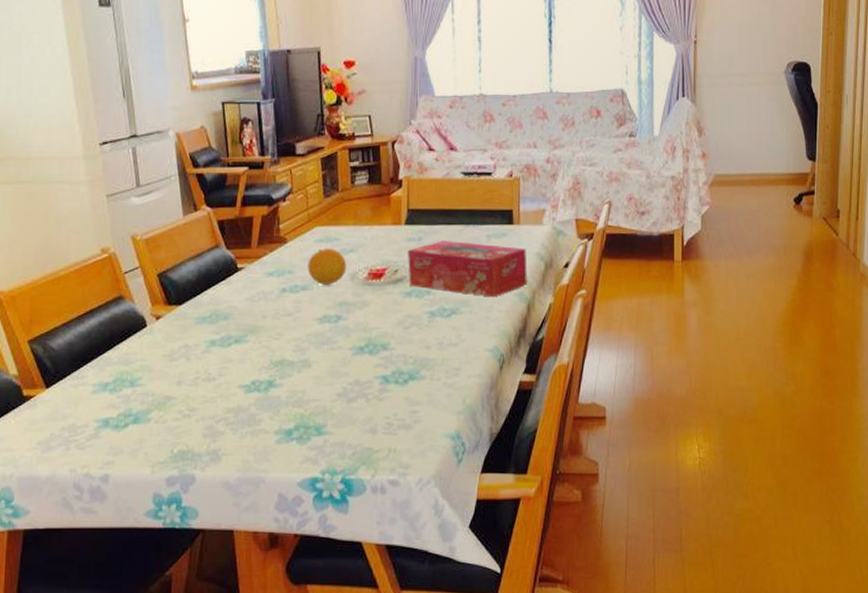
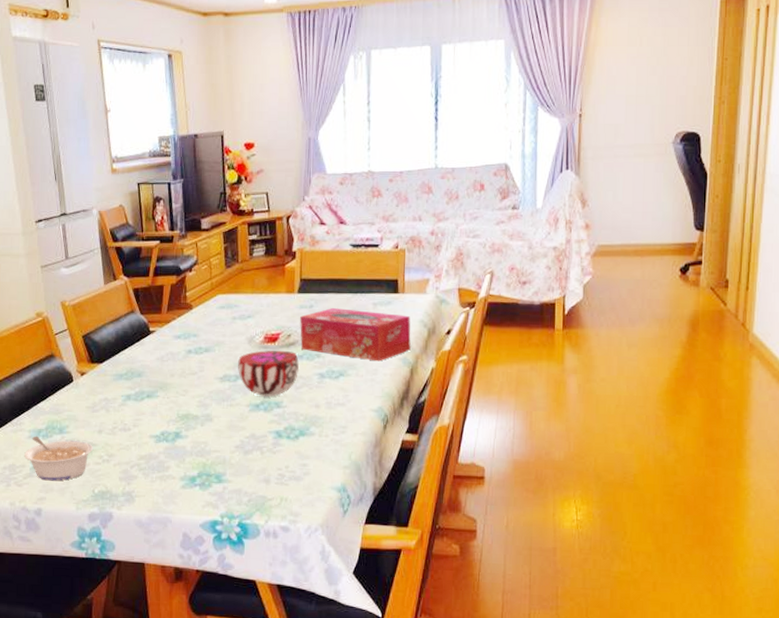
legume: none [87,390,171,442] -> present [24,436,93,481]
fruit: present [307,248,347,285] -> none [210,314,245,347]
decorative bowl: none [339,287,407,338] -> present [238,350,299,397]

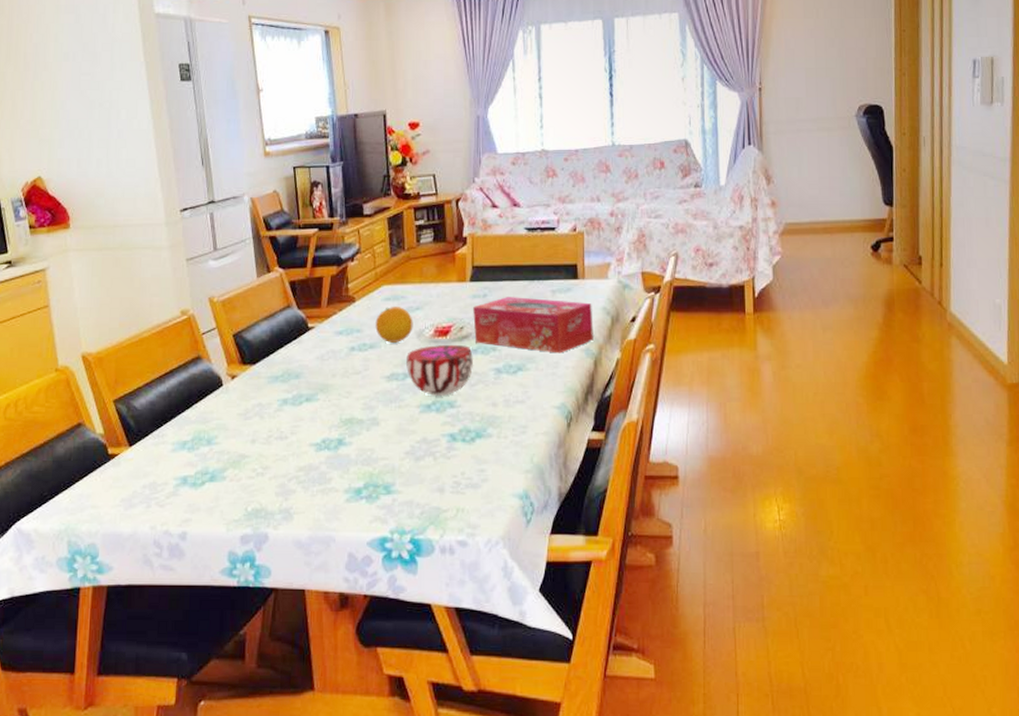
legume: present [24,436,93,481] -> none [167,448,245,500]
fruit: none [210,314,245,347] -> present [375,307,413,343]

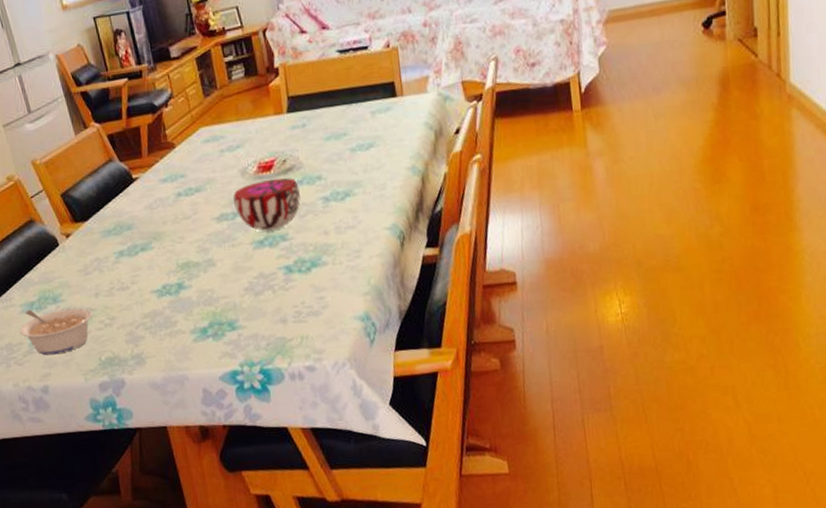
legume: none [167,448,245,500] -> present [20,308,92,356]
fruit: present [375,307,413,343] -> none [198,147,236,184]
tissue box: present [473,297,593,353] -> none [293,119,419,175]

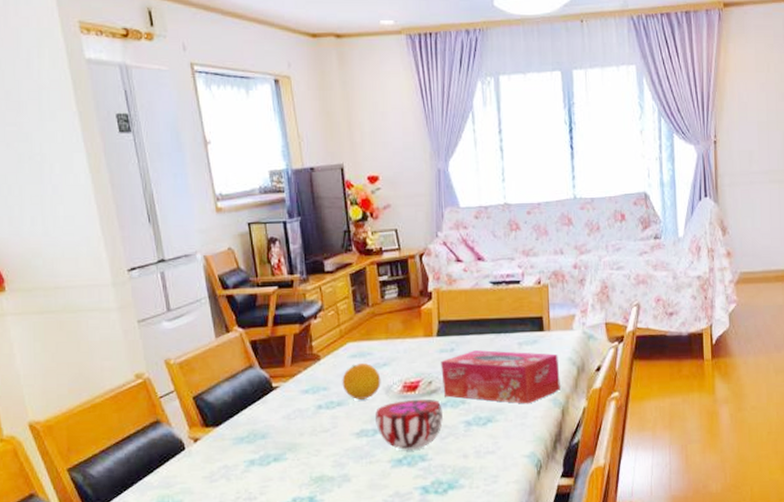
fruit: none [198,147,236,184] -> present [342,363,381,399]
tissue box: none [293,119,419,175] -> present [441,350,560,404]

